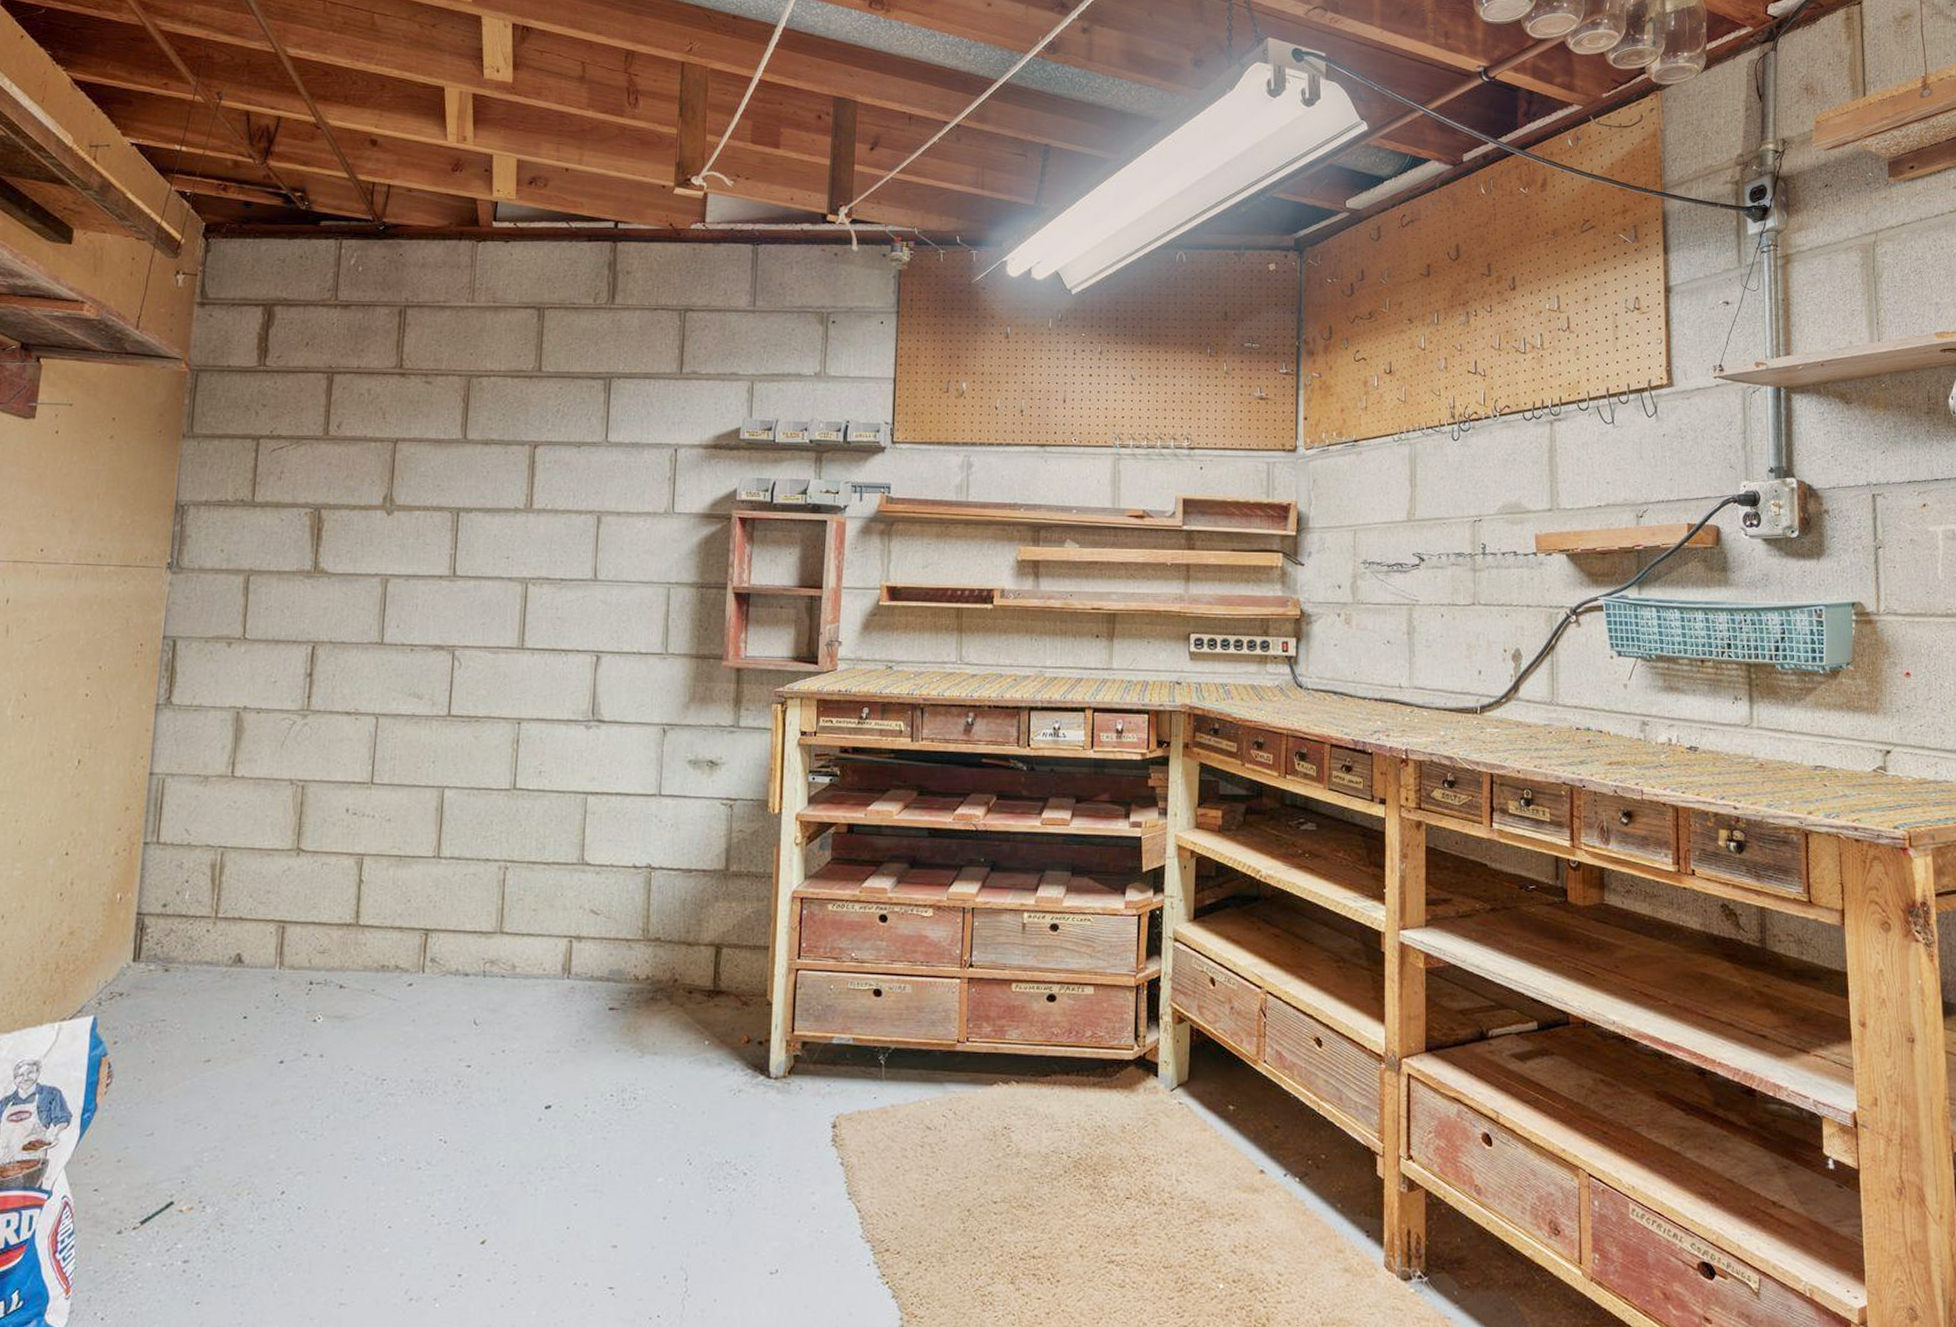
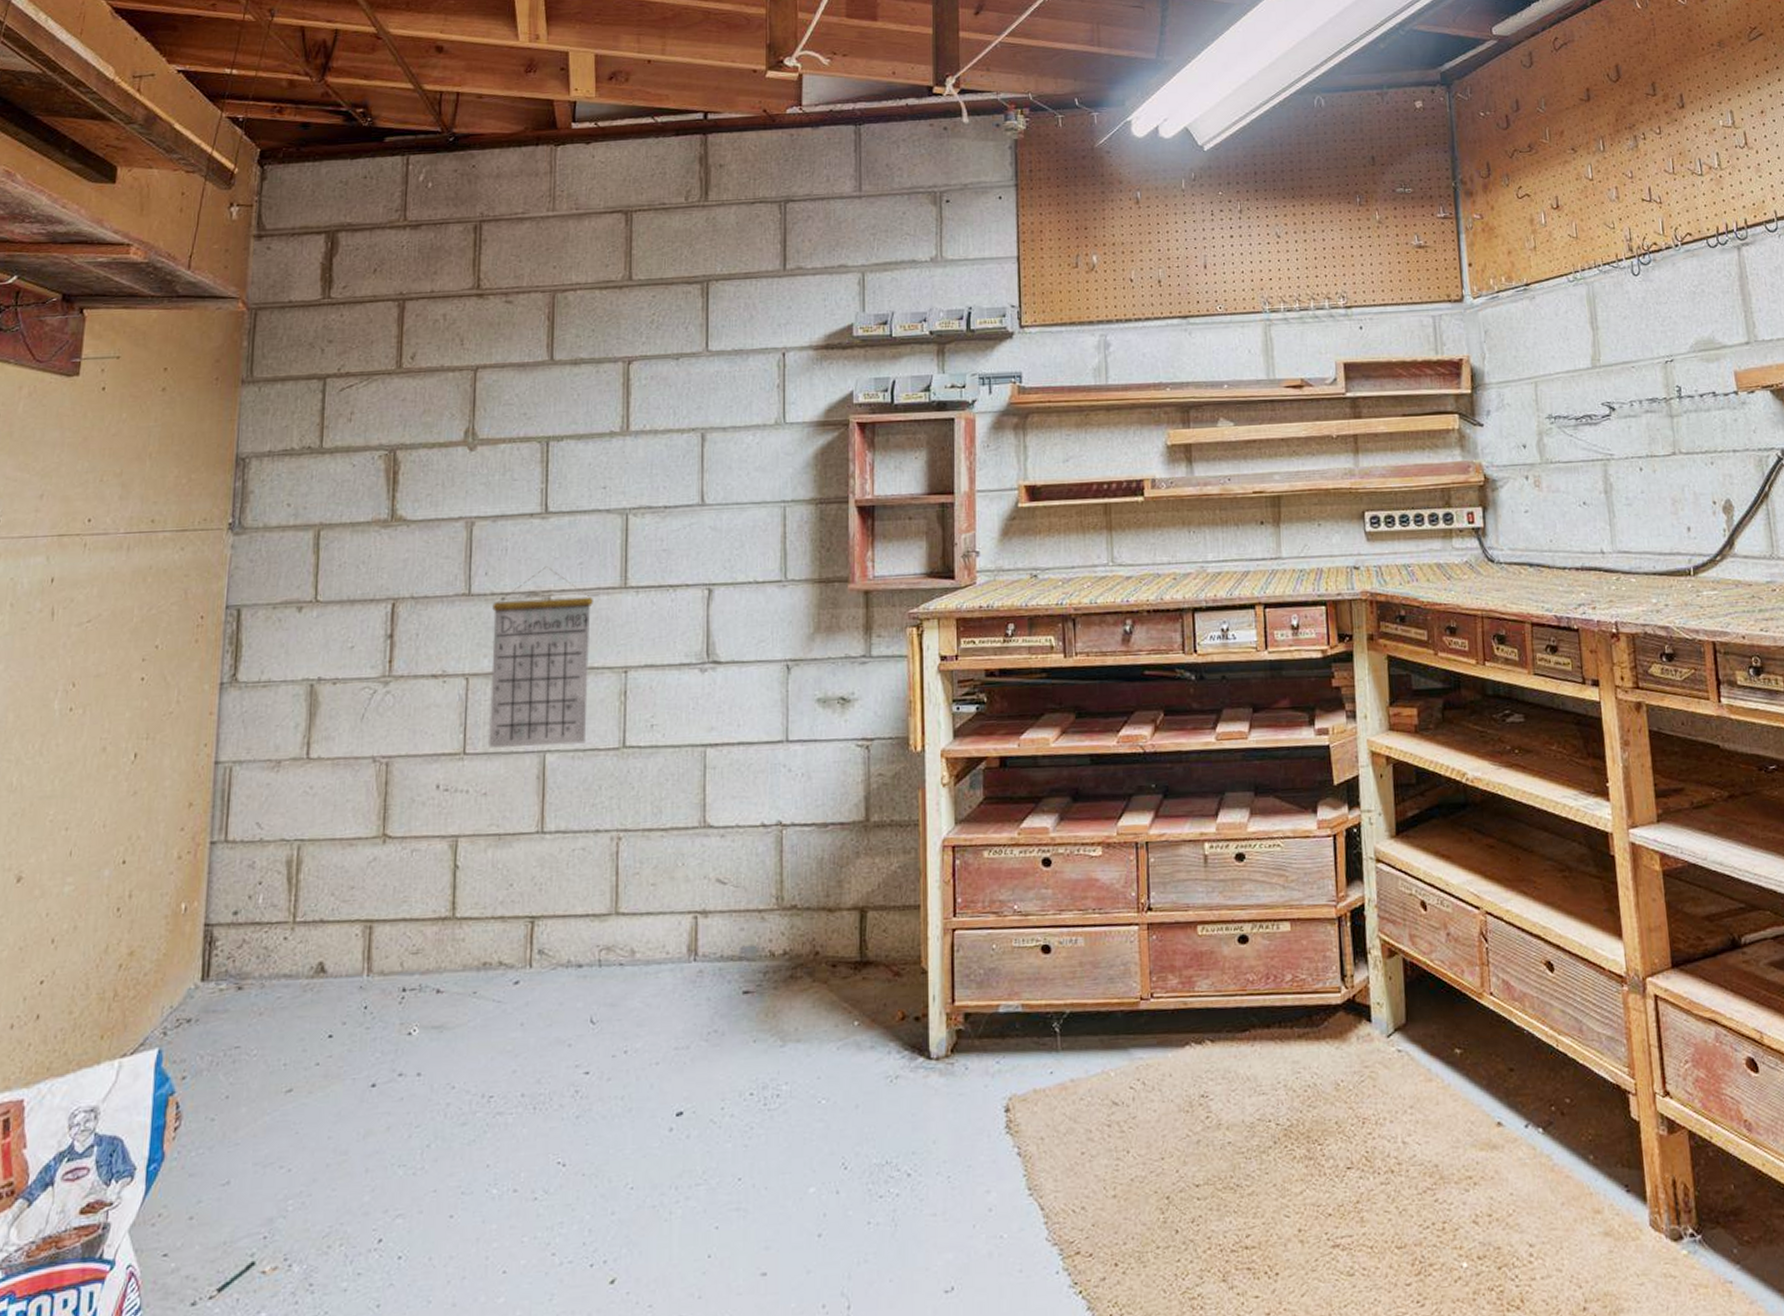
calendar: none [394,624,493,783] -> present [489,566,593,748]

